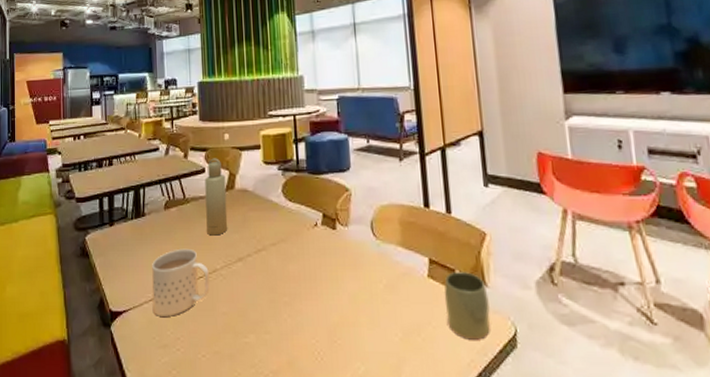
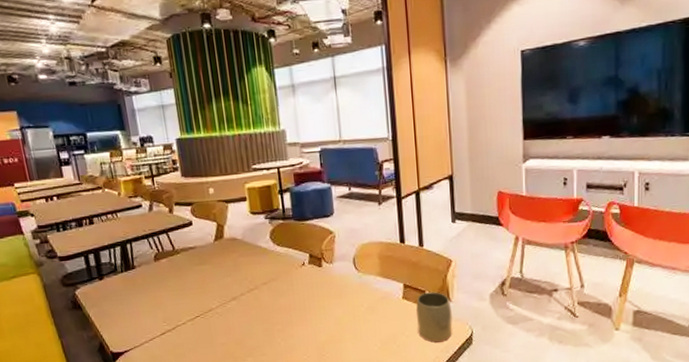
mug: present [151,248,210,316] -> none [148,293,207,352]
bottle: present [205,158,228,236] -> none [193,211,220,281]

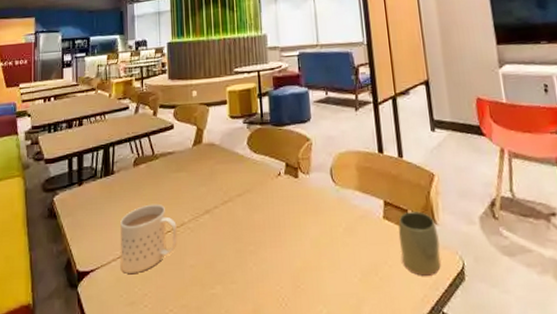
mug: none [148,293,207,352] -> present [119,203,177,274]

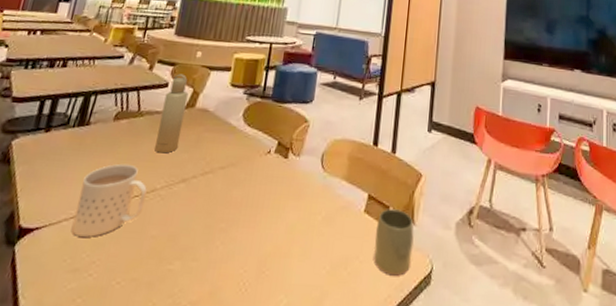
bottle: none [173,114,196,190] -> present [154,74,189,154]

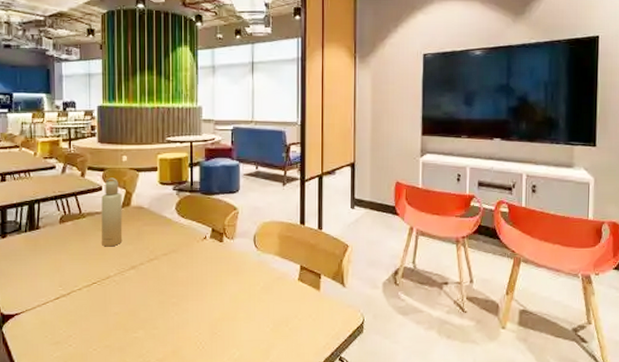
mug: present [71,163,147,237] -> none [45,258,103,318]
mug: present [374,209,414,276] -> none [310,276,345,328]

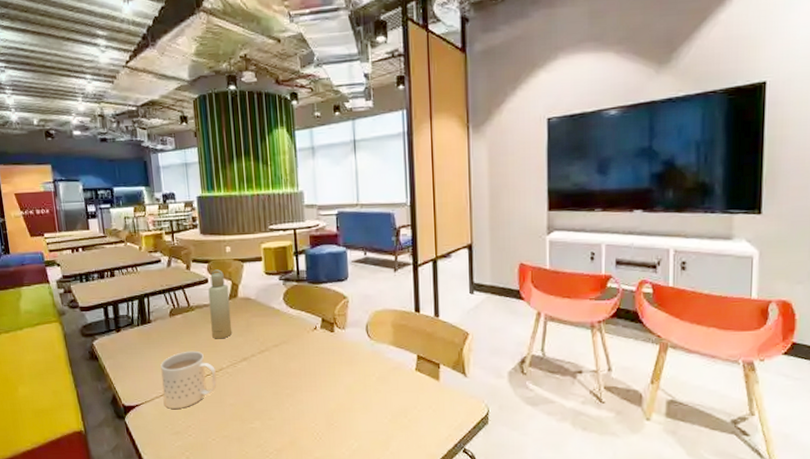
mug: none [45,258,103,318] -> present [160,350,217,409]

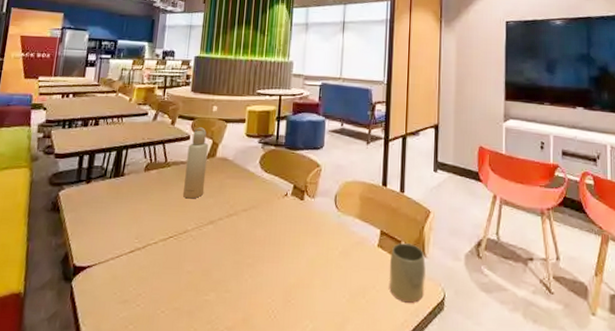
mug: present [160,350,217,409] -> none [118,209,180,273]
mug: none [429,365,467,419] -> present [389,243,426,303]

